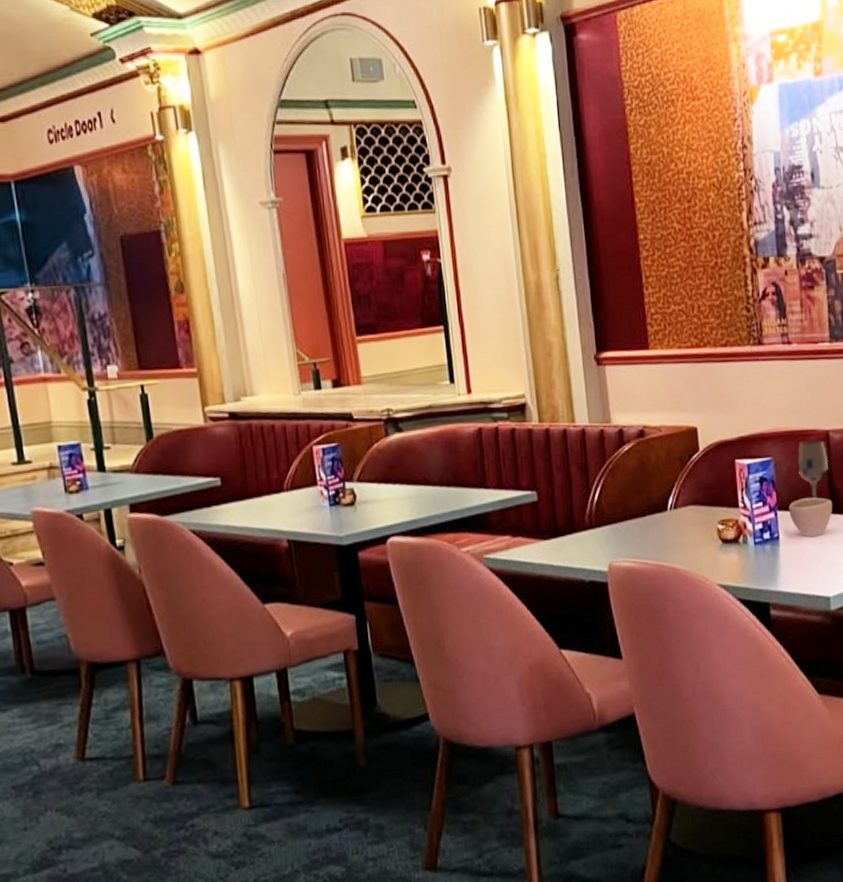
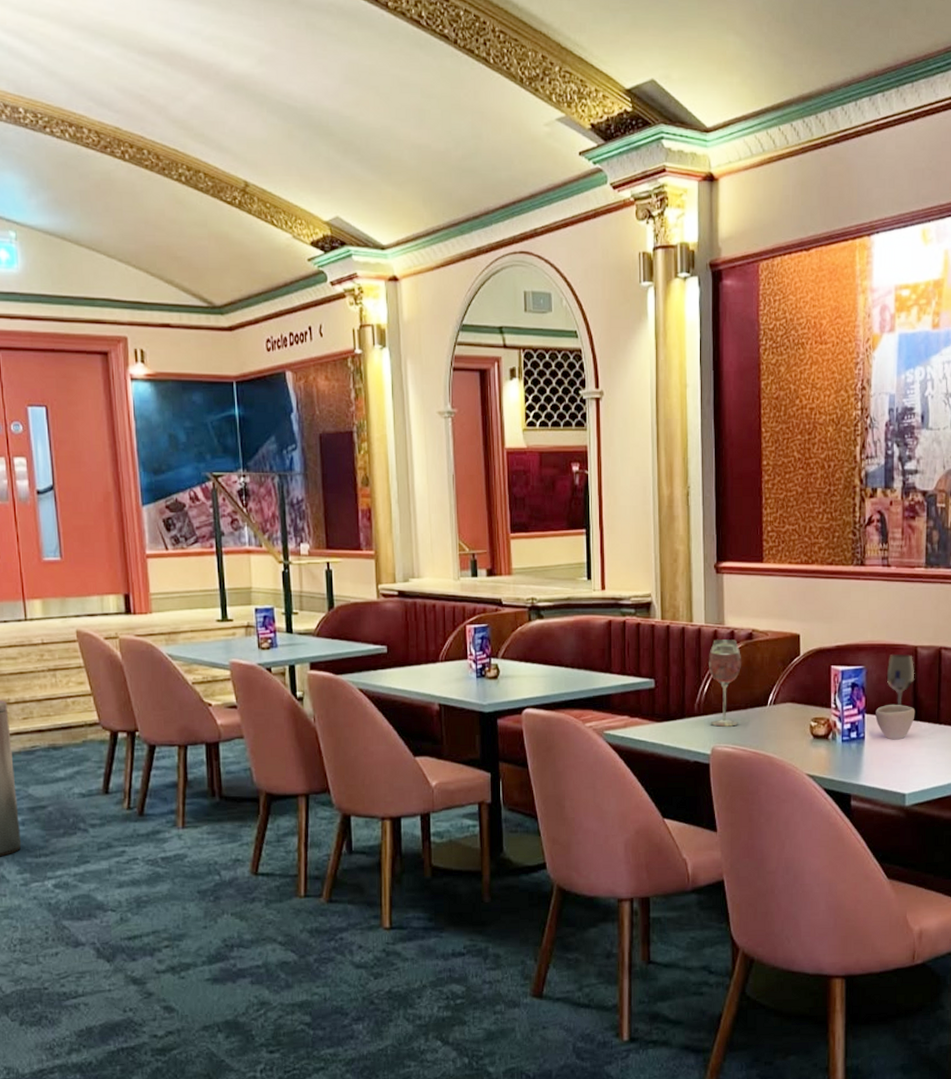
wineglass: none [596,439,636,540] -> present [709,639,741,727]

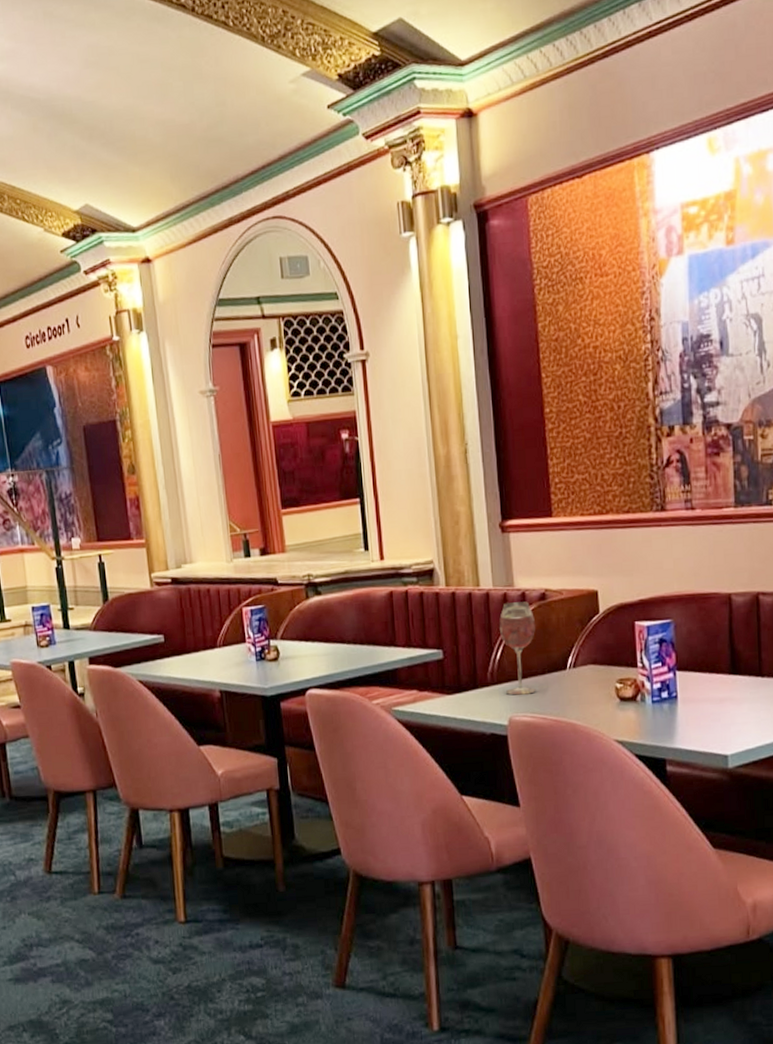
cup: present [875,704,915,740] -> none [688,658,734,698]
wine glass: present [886,653,915,706] -> none [697,603,730,660]

